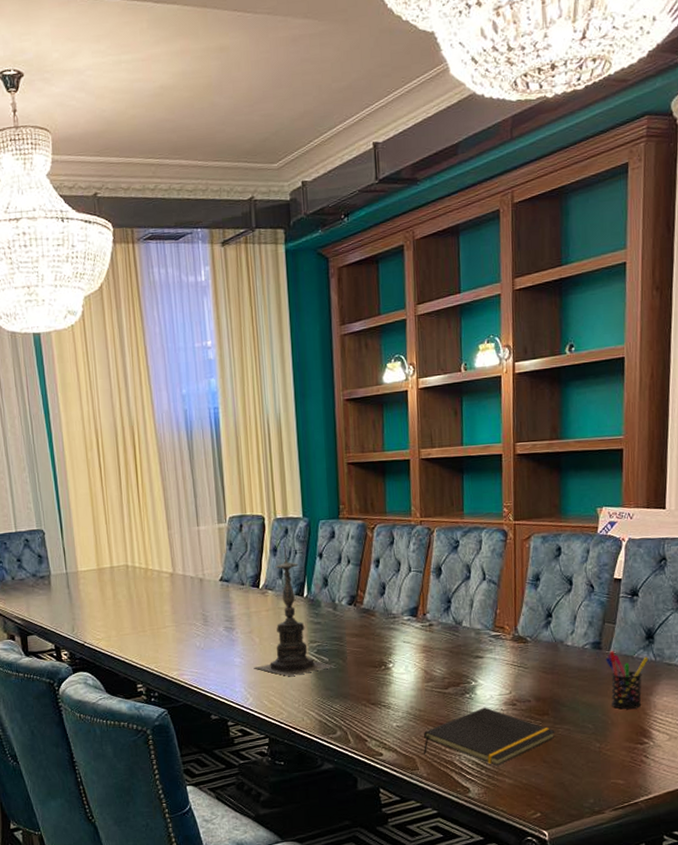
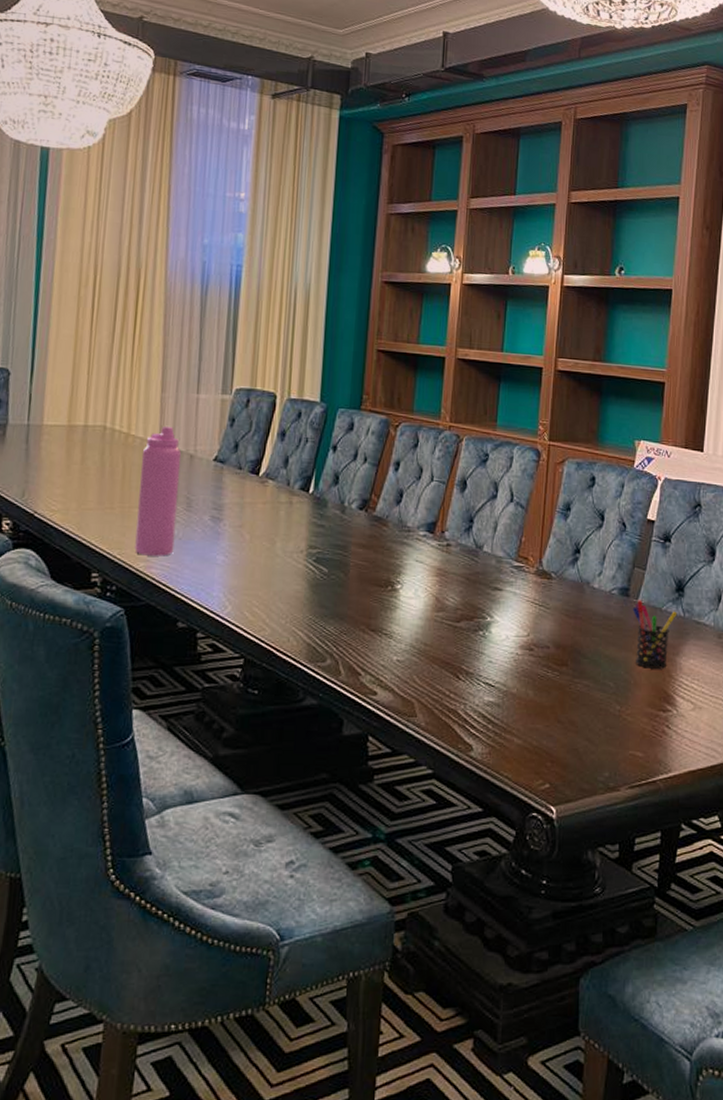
water bottle: none [160,558,199,666] -> present [135,427,182,556]
candle holder: present [255,546,336,676] -> none [239,431,336,585]
notepad: present [423,707,556,766] -> none [423,649,574,721]

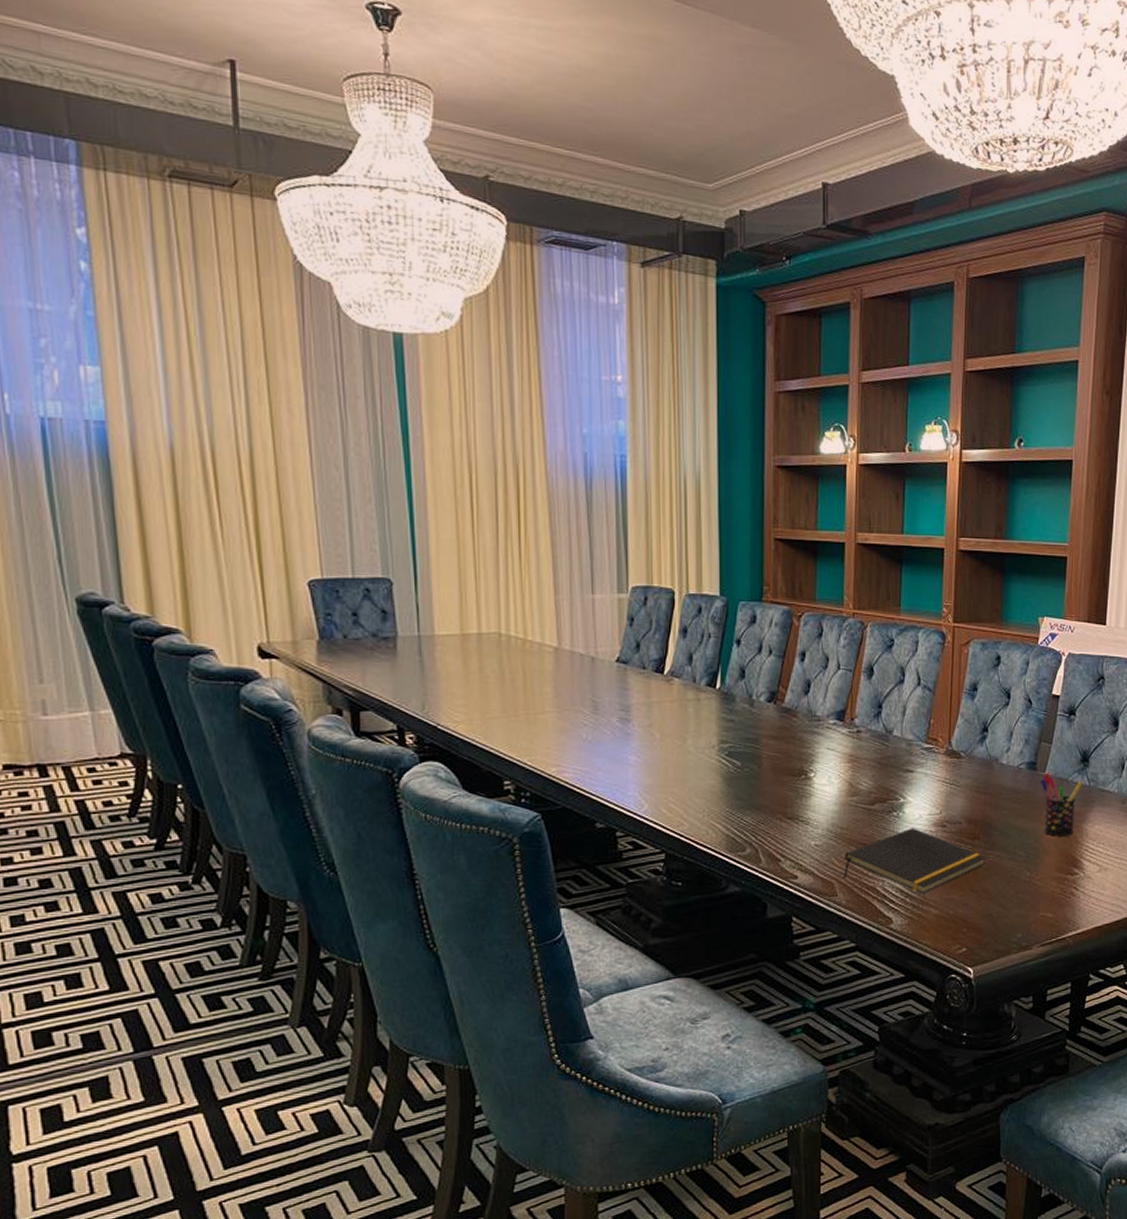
water bottle: present [135,427,182,556] -> none [541,630,585,761]
notepad: none [423,649,574,721] -> present [843,828,987,894]

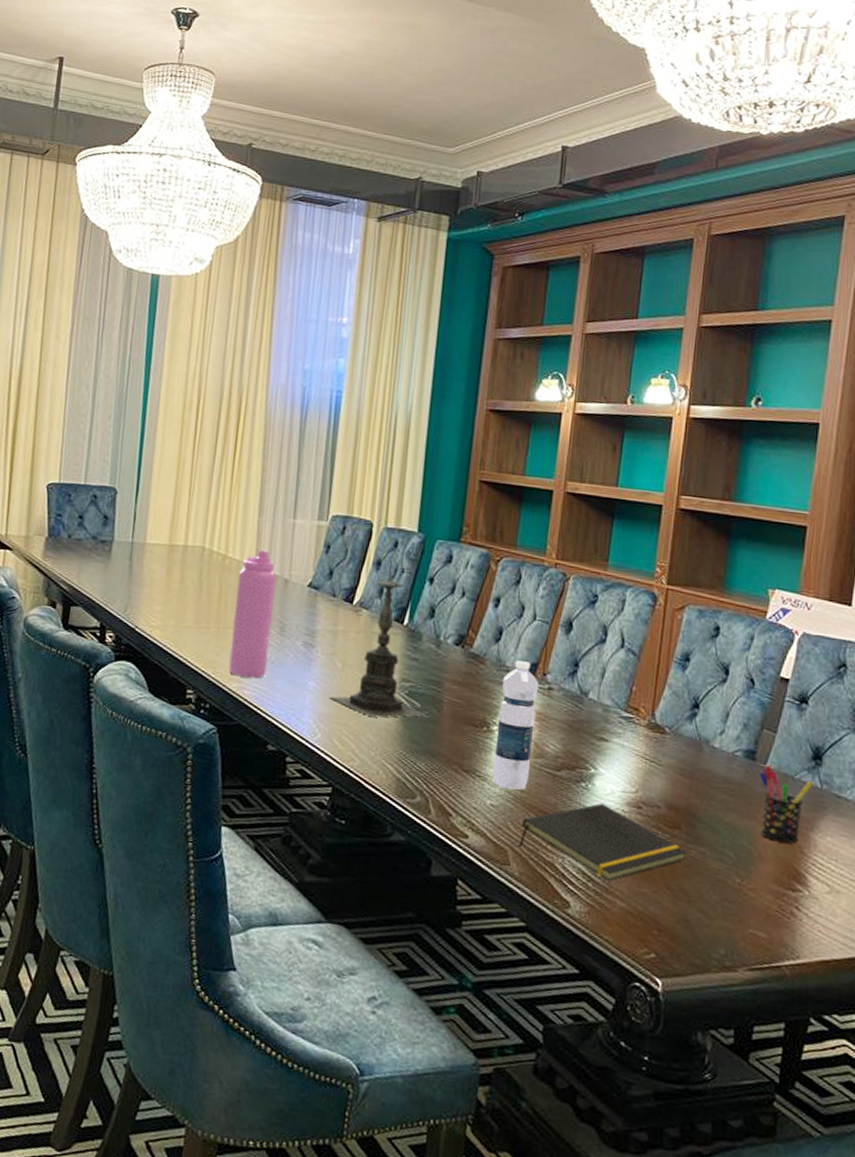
water bottle: none [541,630,585,761] -> present [228,550,277,679]
candle holder: none [653,627,749,781] -> present [330,561,428,717]
water bottle: none [813,709,849,829] -> present [491,660,539,790]

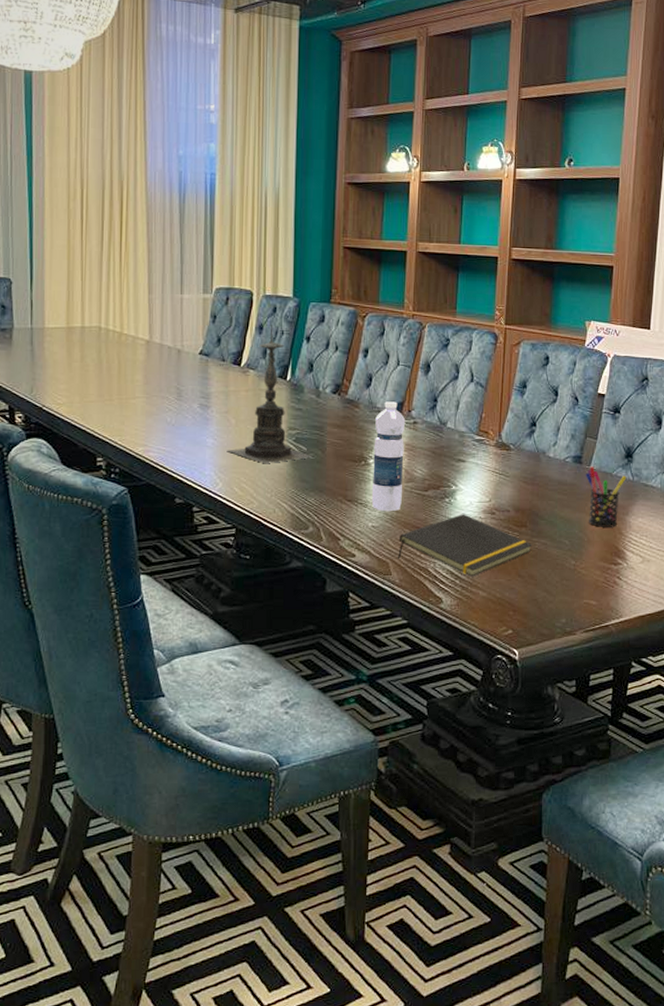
water bottle: present [228,550,277,679] -> none [133,325,170,441]

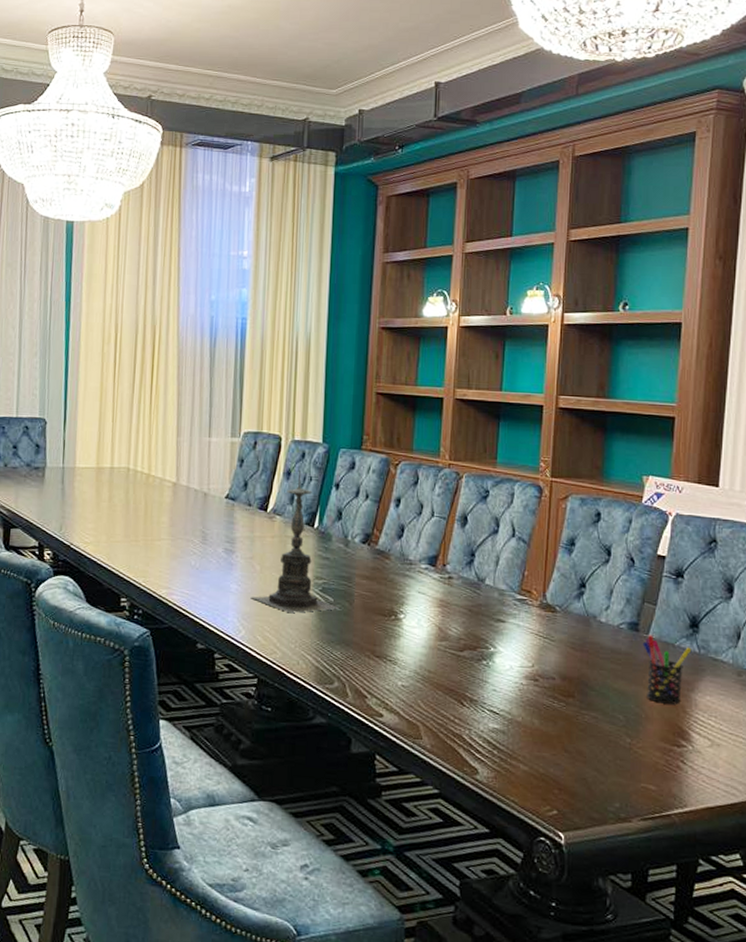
water bottle: present [371,401,406,512] -> none [401,554,440,671]
notepad: present [397,514,533,577] -> none [428,678,582,748]

